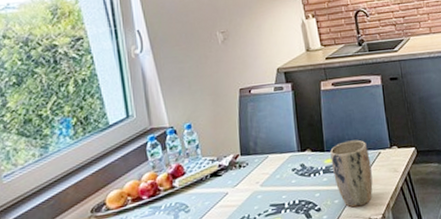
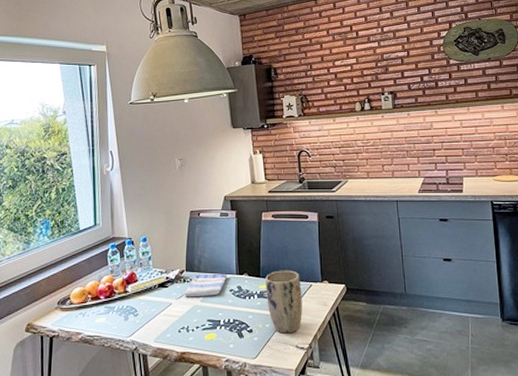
dish towel: none [240,152,288,184] -> present [183,273,227,297]

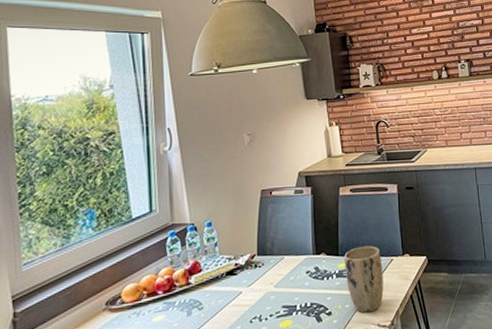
dish towel: present [183,273,227,297] -> none [254,254,303,284]

